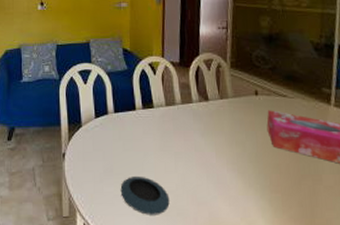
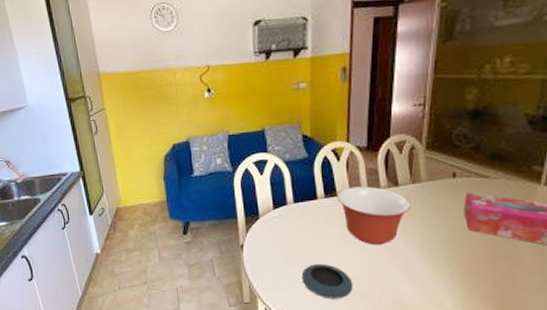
mixing bowl: none [153,100,220,159] -> present [336,186,410,245]

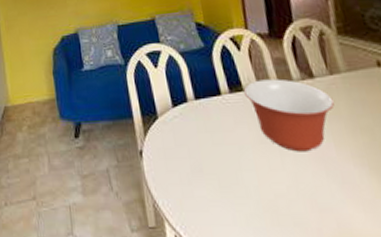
saucer: present [301,263,353,299] -> none [214,175,282,225]

